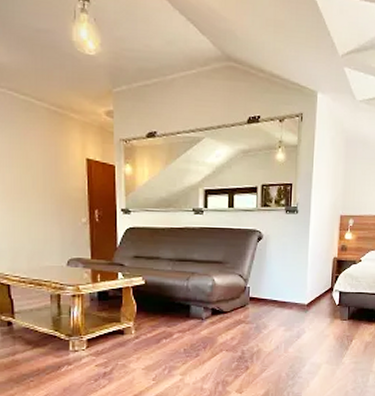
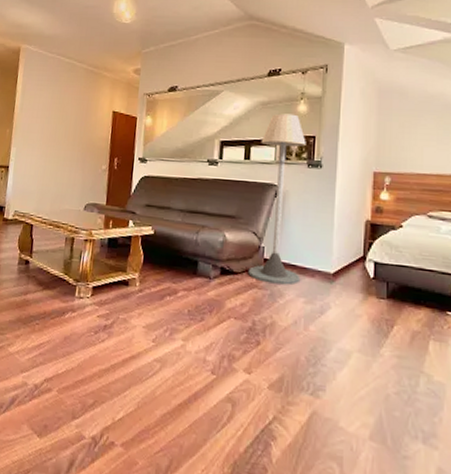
floor lamp: none [236,161,284,318] -> present [248,113,306,286]

